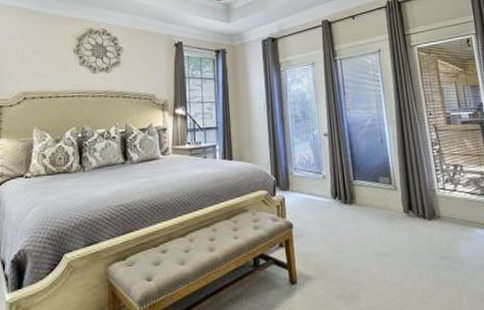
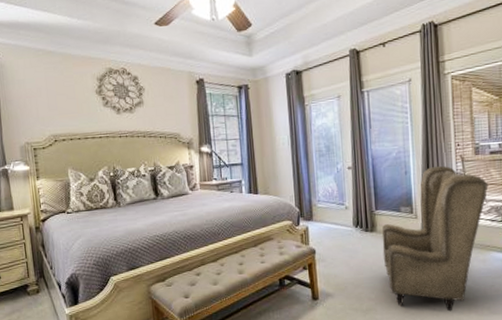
armchair: none [361,134,464,299] -> present [381,165,488,312]

